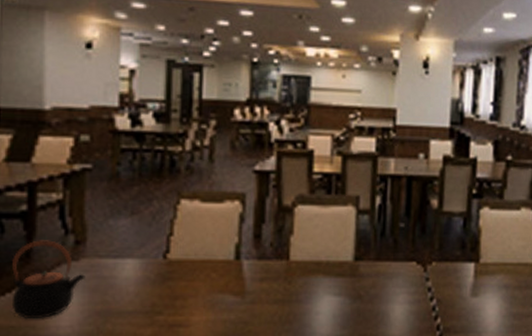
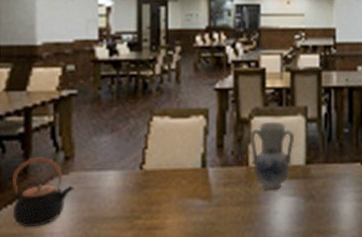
vase: none [292,211,344,288] -> present [250,121,295,191]

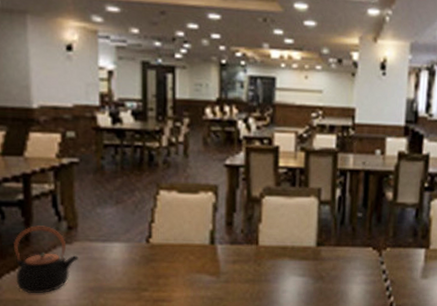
vase: present [250,121,295,191] -> none [260,201,307,270]

